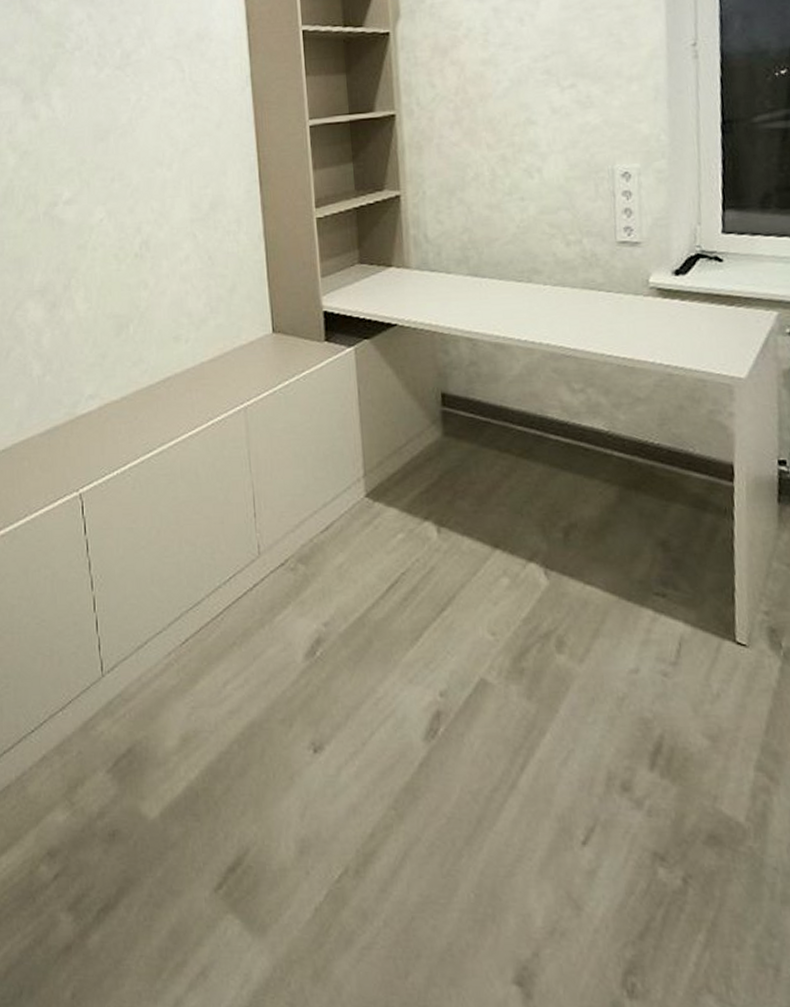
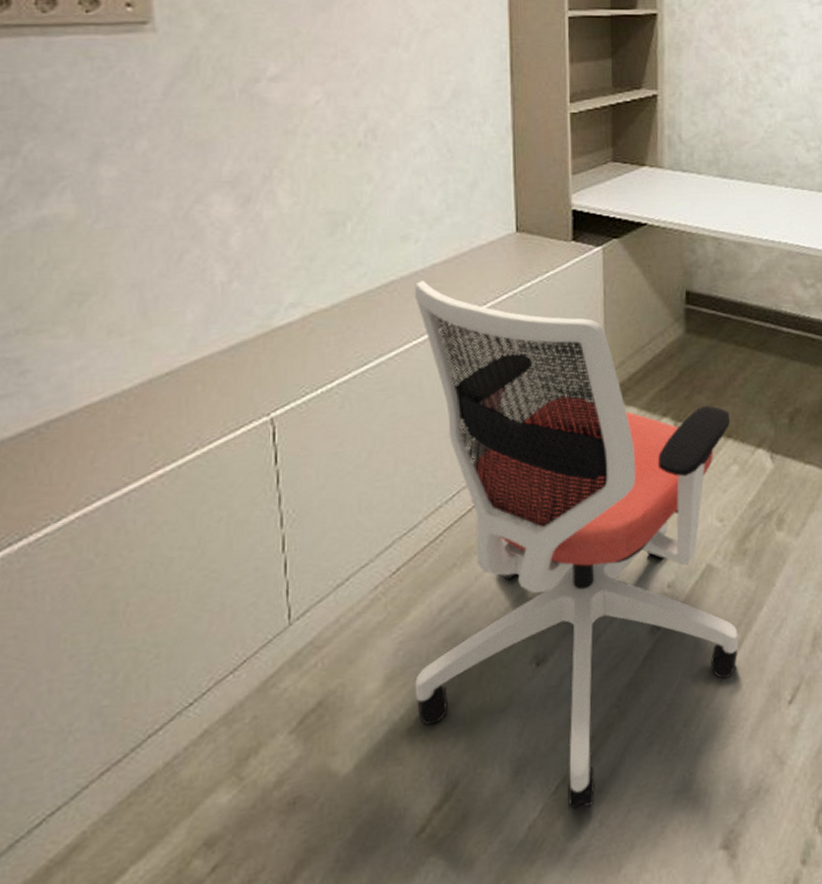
office chair: none [188,377,521,903] -> present [415,281,739,810]

